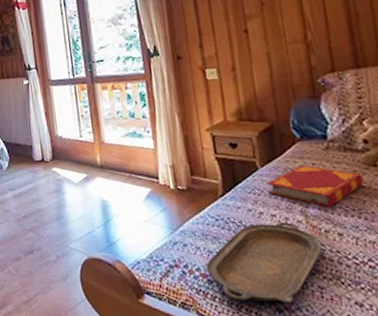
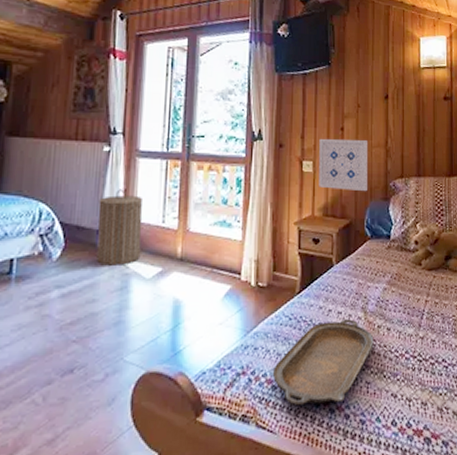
laundry hamper: none [27,112,68,173] -> present [97,189,143,266]
wall art: none [220,38,288,94] -> present [319,139,368,192]
hardback book: present [266,164,364,207] -> none [338,262,411,303]

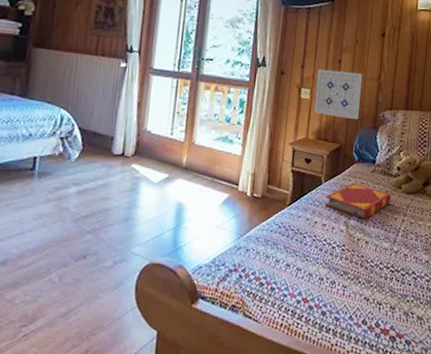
laundry hamper: present [97,189,143,266] -> none [110,102,154,170]
serving tray: present [272,319,374,406] -> none [260,231,353,302]
hardback book: none [338,262,411,303] -> present [324,182,391,220]

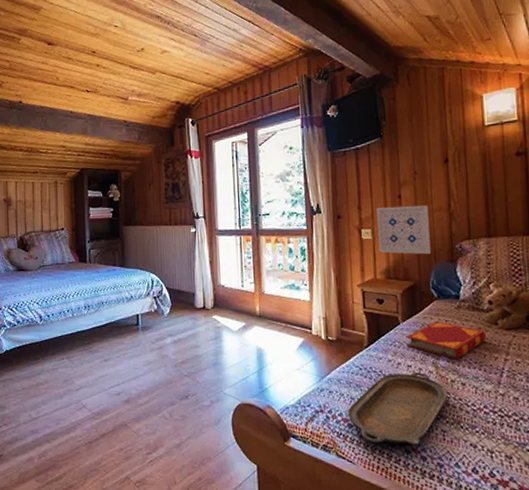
serving tray: none [260,231,353,302] -> present [347,372,448,446]

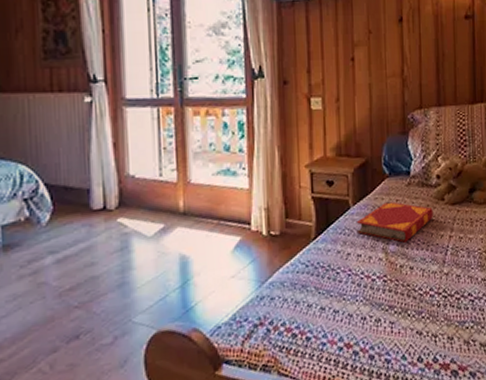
serving tray: present [347,372,448,446] -> none [291,261,397,352]
wall art: present [376,205,431,255] -> none [328,70,383,127]

